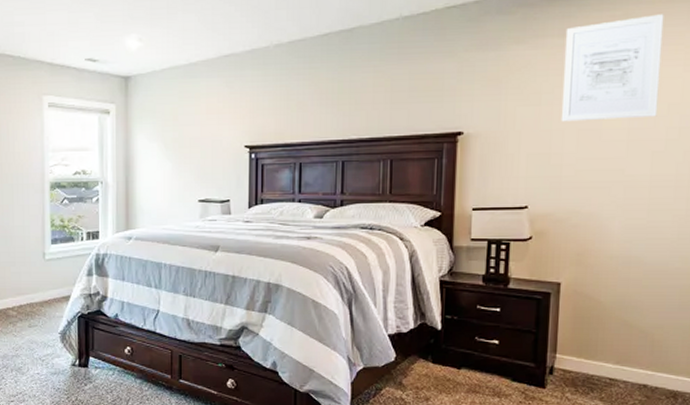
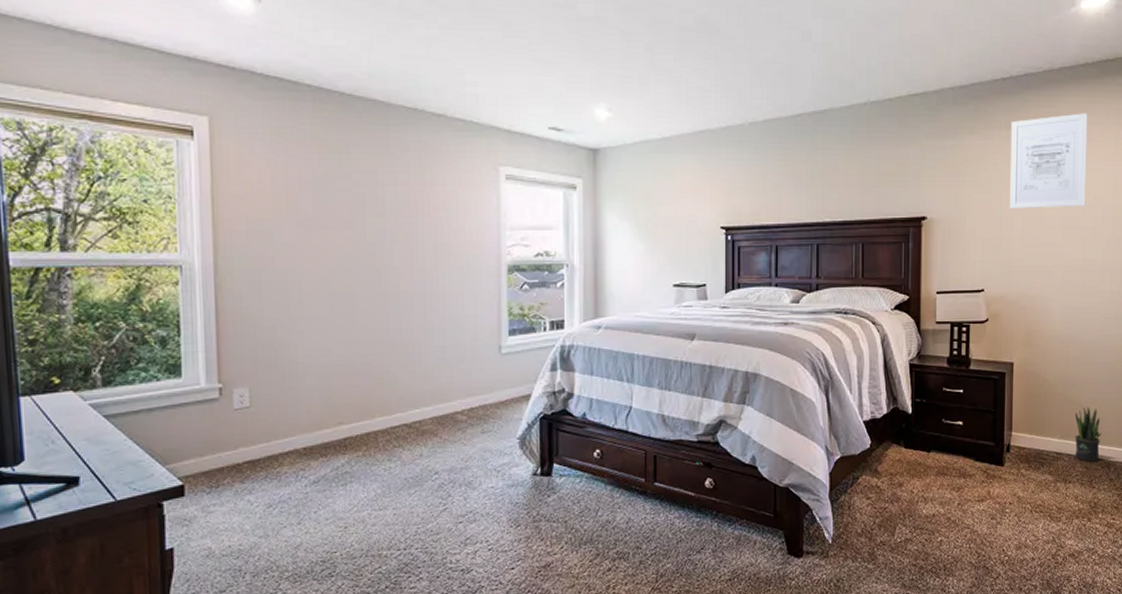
potted plant: none [632,332,668,392] -> present [1074,407,1102,463]

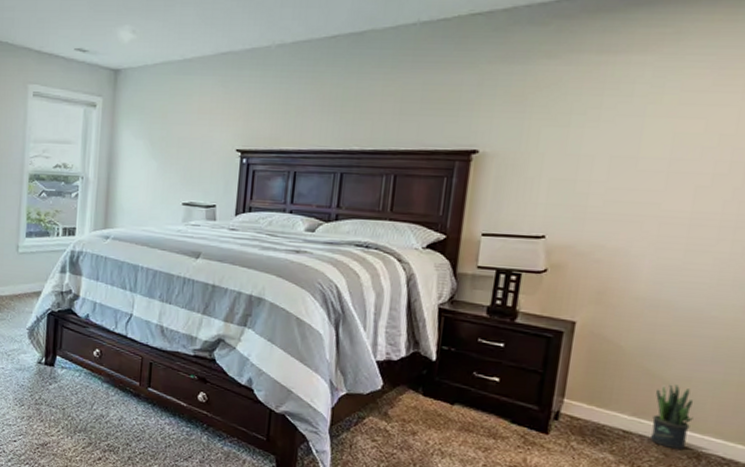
wall art: present [1009,113,1088,209] -> none [591,34,724,148]

